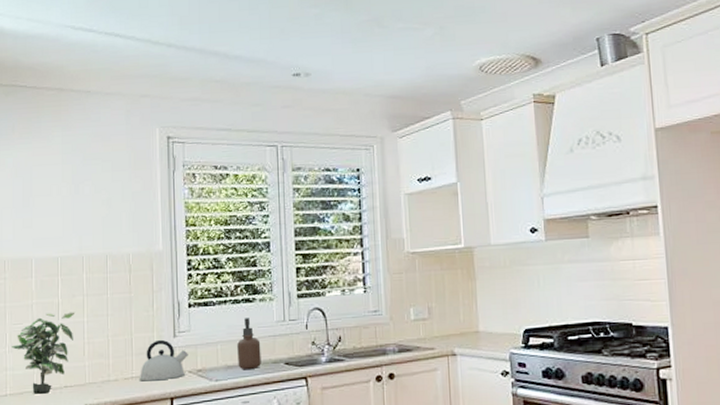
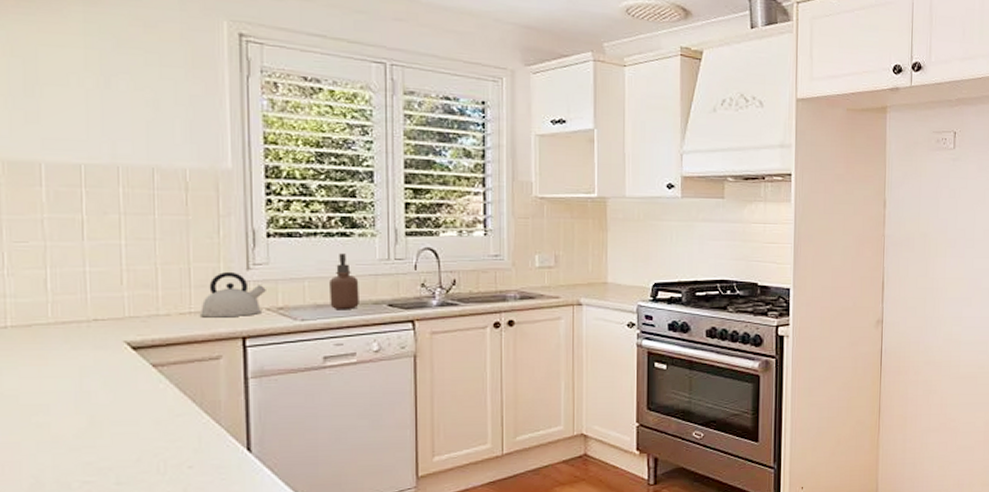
potted plant: present [12,312,75,395] -> none [12,231,108,329]

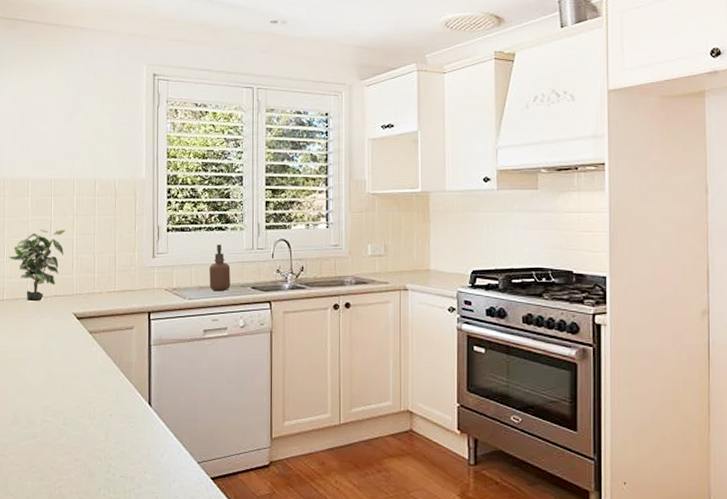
potted plant: none [12,231,108,329] -> present [9,229,66,302]
kettle: present [199,271,266,318] -> none [120,259,165,296]

